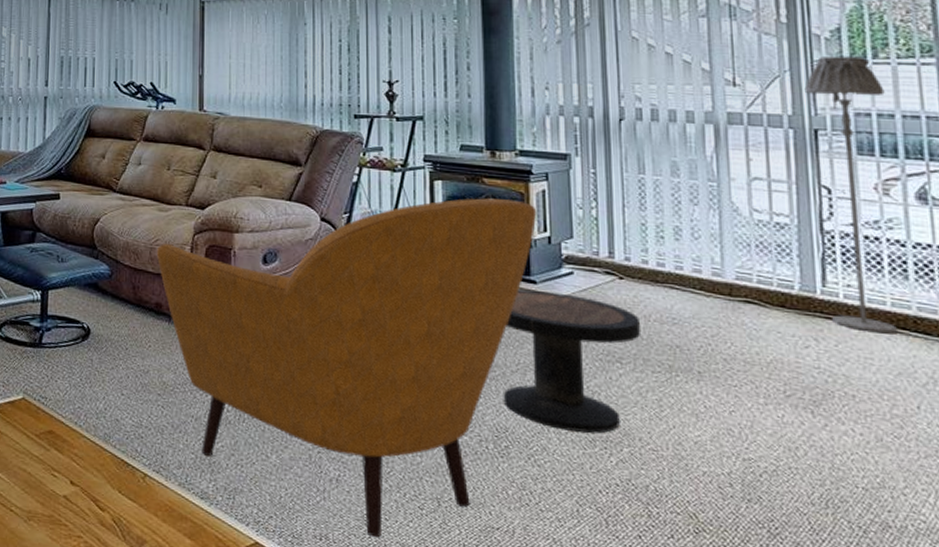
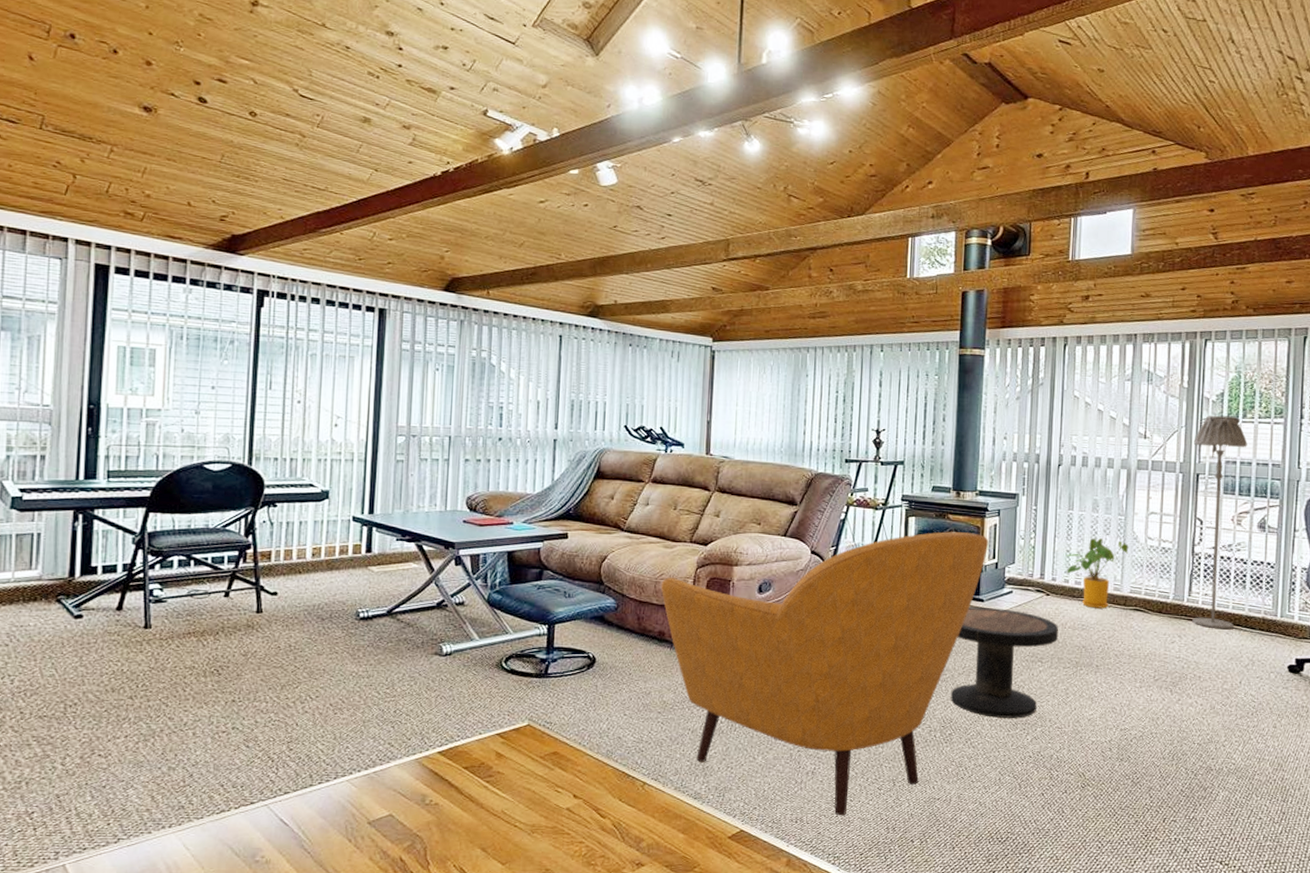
house plant: none [642,209,728,299] -> present [1066,538,1129,609]

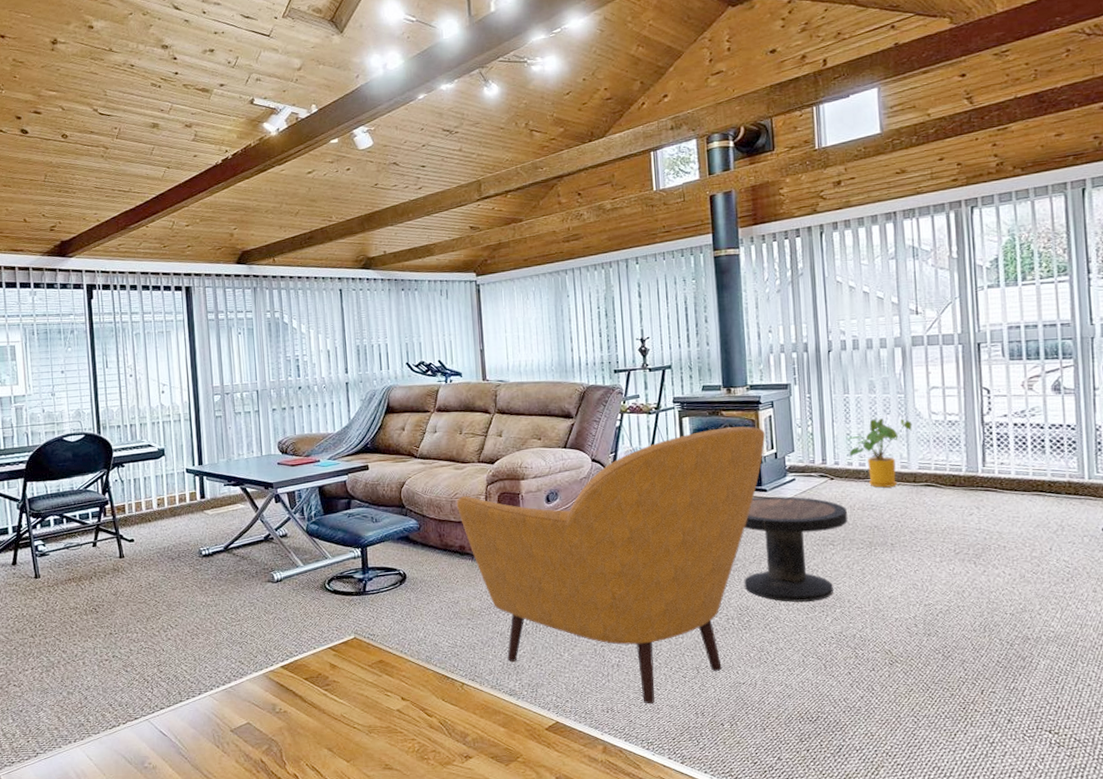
floor lamp: present [1192,415,1247,630] -> none [970,280,1036,497]

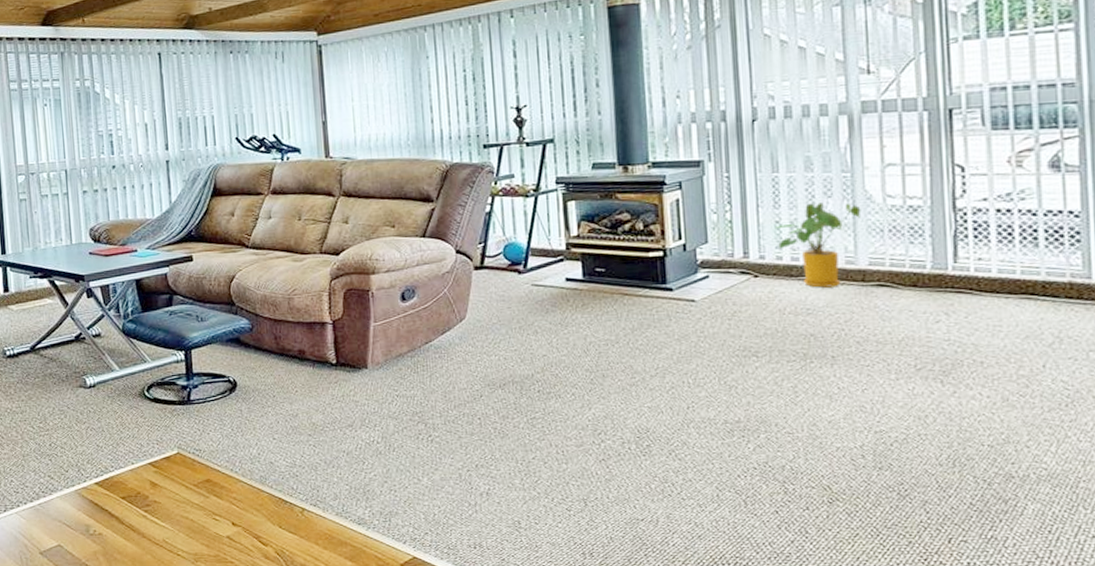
armchair: present [456,426,766,704] -> none [294,212,672,541]
side table: present [744,496,848,602] -> none [643,296,777,424]

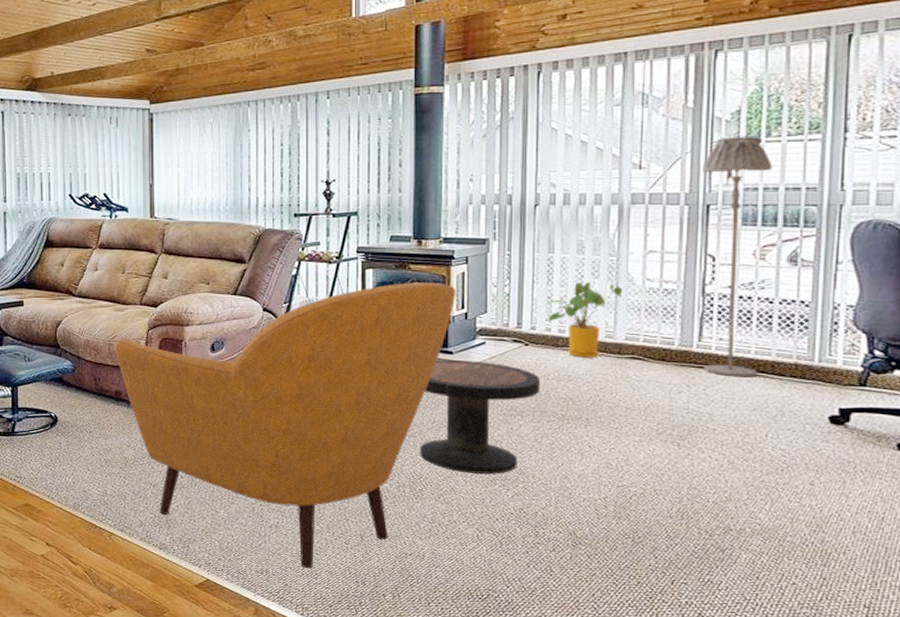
armchair: none [294,212,672,541] -> present [114,282,457,569]
side table: none [643,296,777,424] -> present [419,359,541,474]
floor lamp: none [939,29,1026,301] -> present [702,136,773,377]

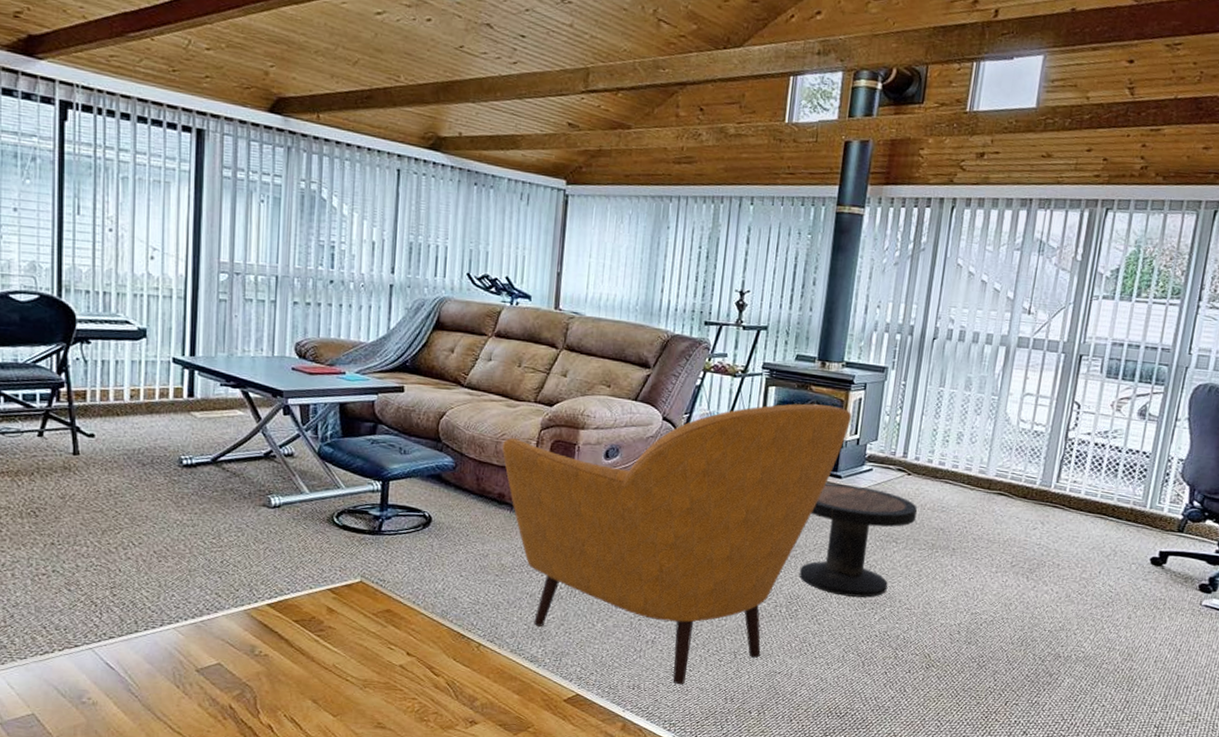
house plant: present [547,282,623,358] -> none [931,417,1000,491]
floor lamp: present [702,136,773,377] -> none [1057,292,1138,519]

